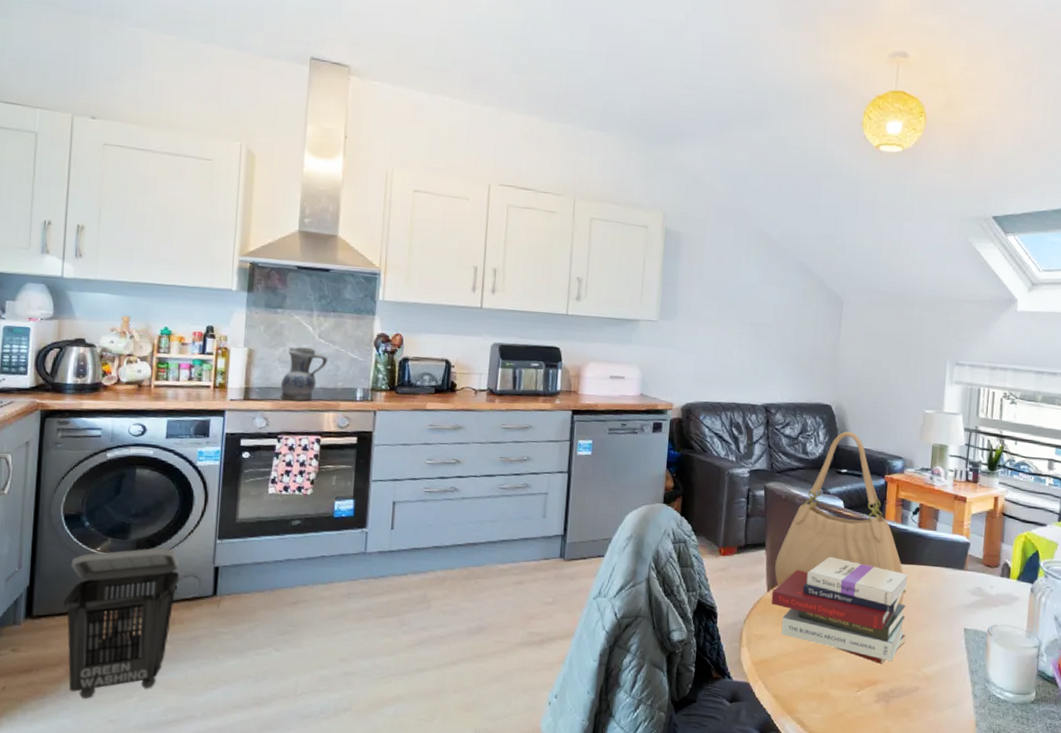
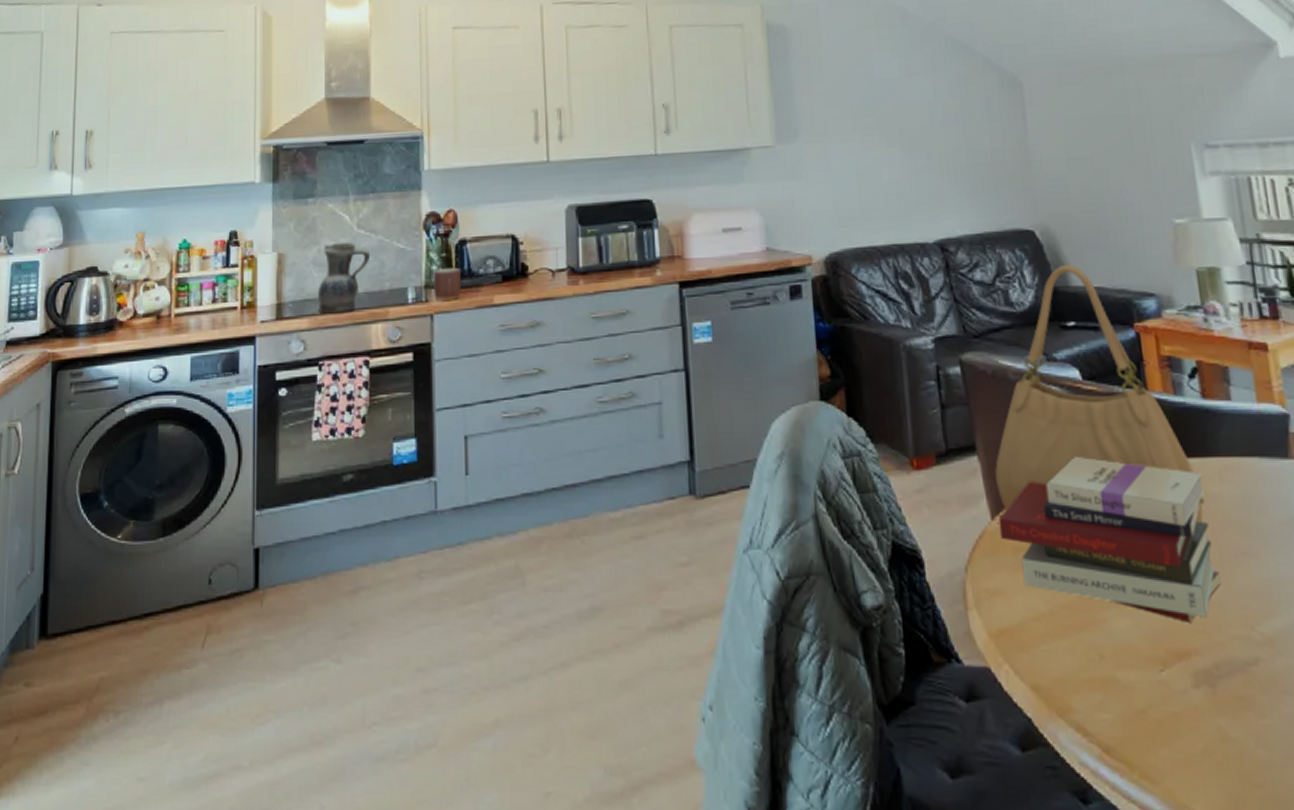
laundry basket: present [64,547,180,698] -> none [82,528,214,748]
mug: none [377,377,403,402] -> present [432,267,462,302]

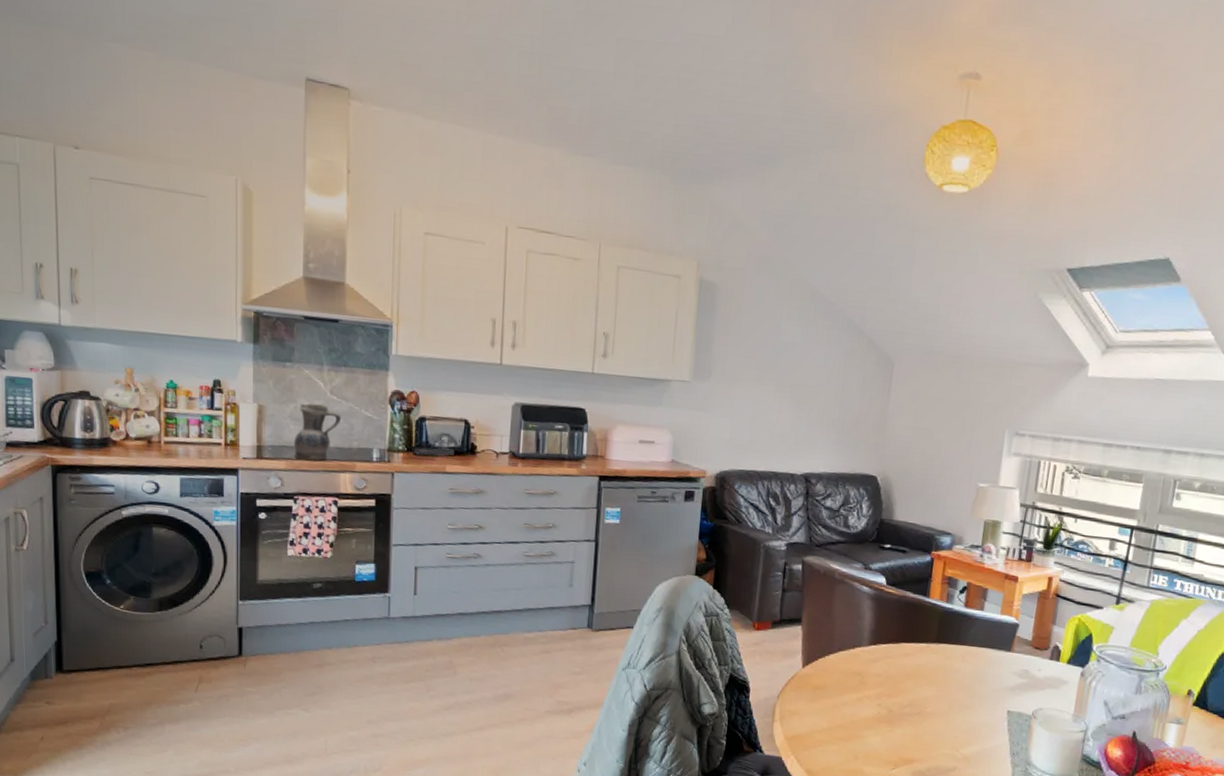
mug: present [432,267,462,302] -> none [394,437,420,464]
handbag: present [995,264,1205,523] -> none [810,504,949,685]
books: present [998,455,1221,622] -> none [806,633,951,743]

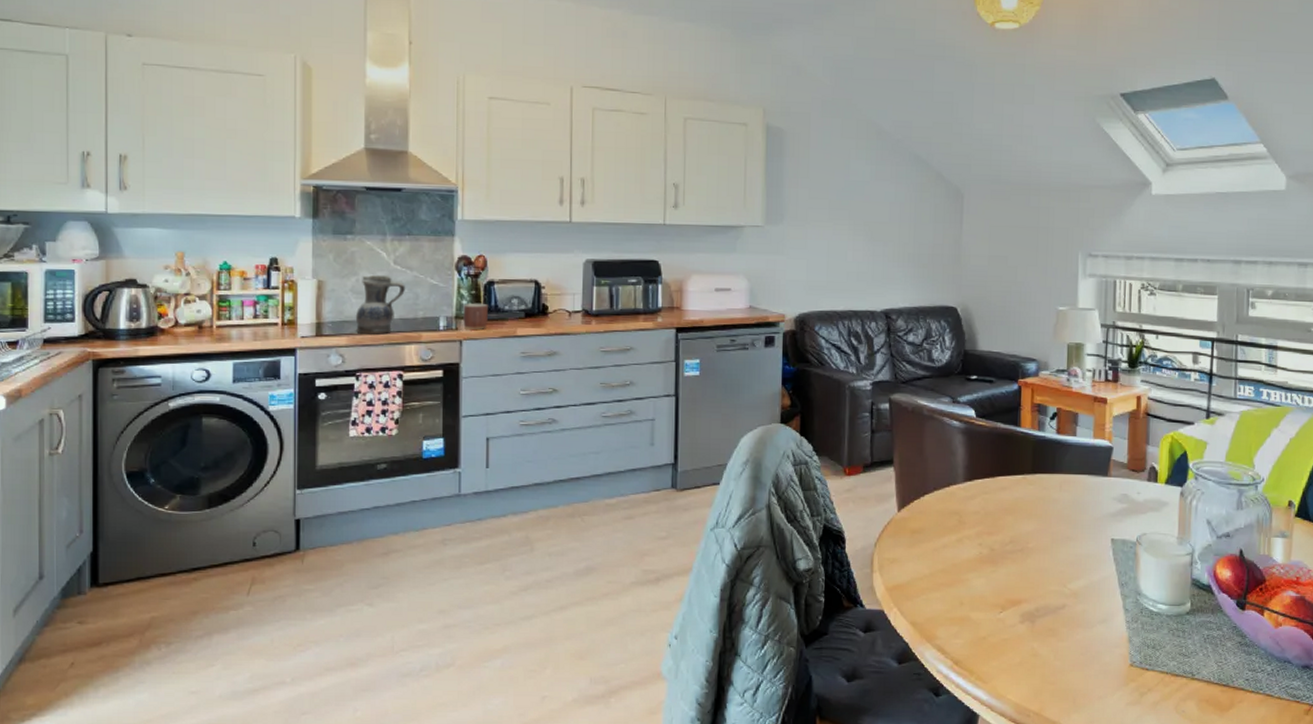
mug: none [394,437,420,464] -> present [462,303,489,331]

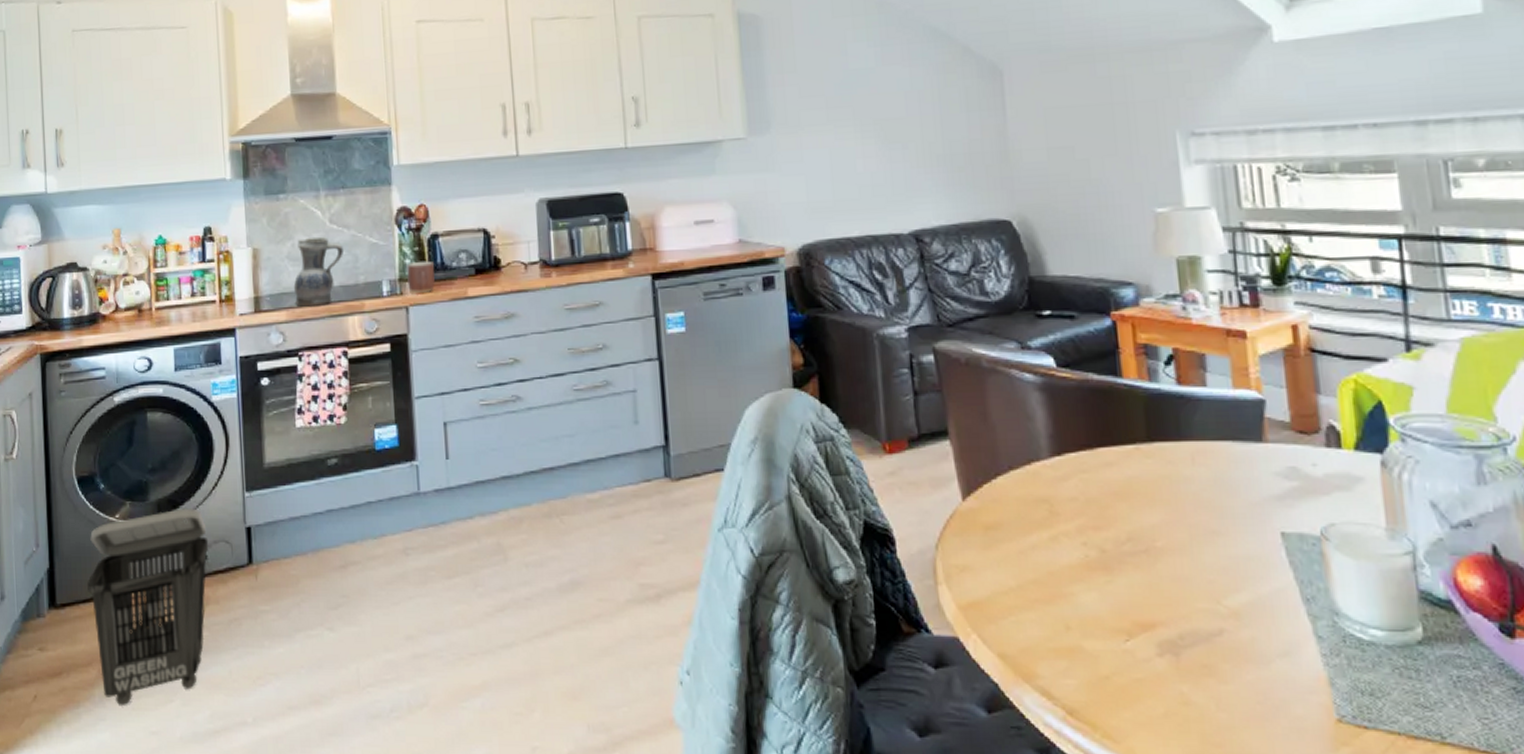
laundry basket: none [132,502,258,670] -> present [87,508,209,705]

